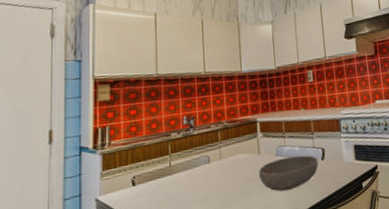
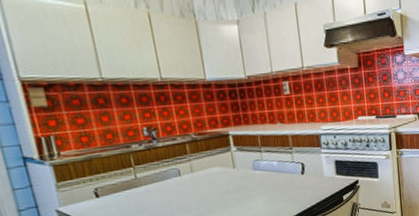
bowl: present [259,155,318,191] -> none [236,169,298,203]

